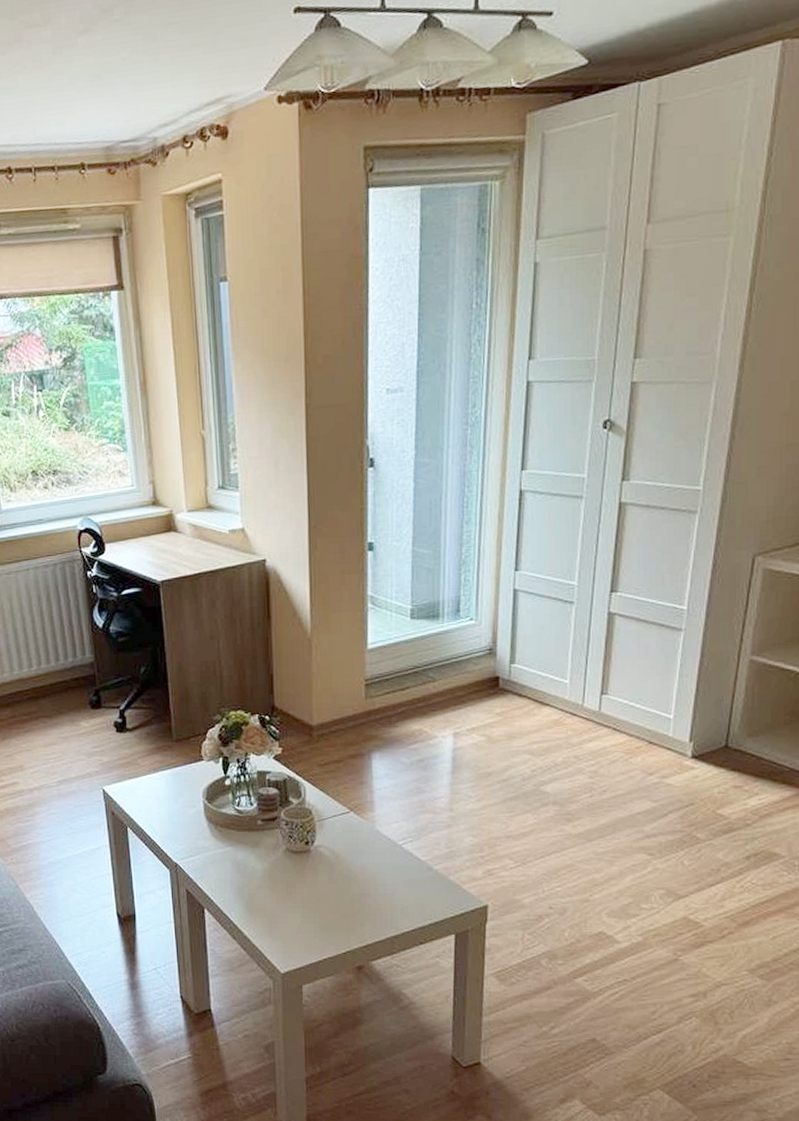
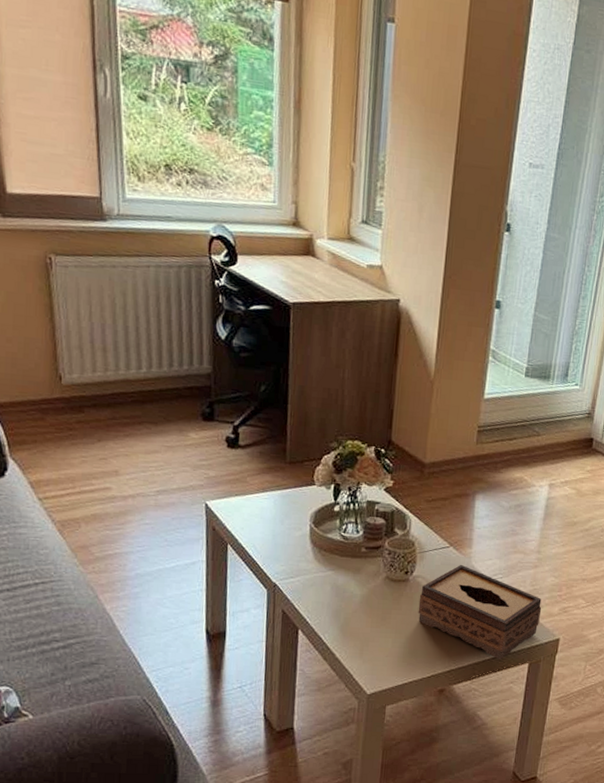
tissue box: none [323,829,463,932] -> present [418,564,542,660]

